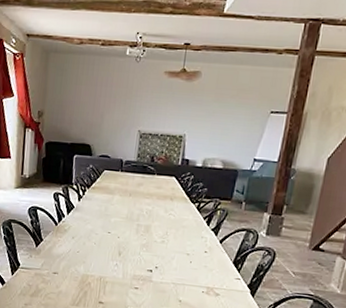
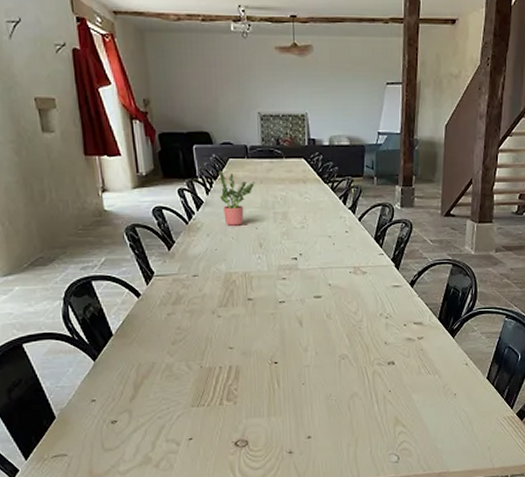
potted plant: none [90,181,124,233] -> present [218,171,255,226]

